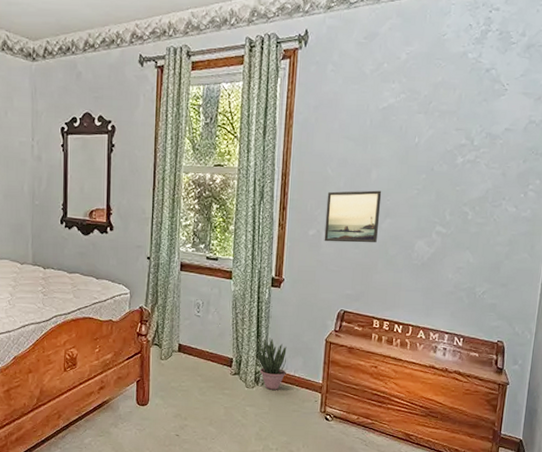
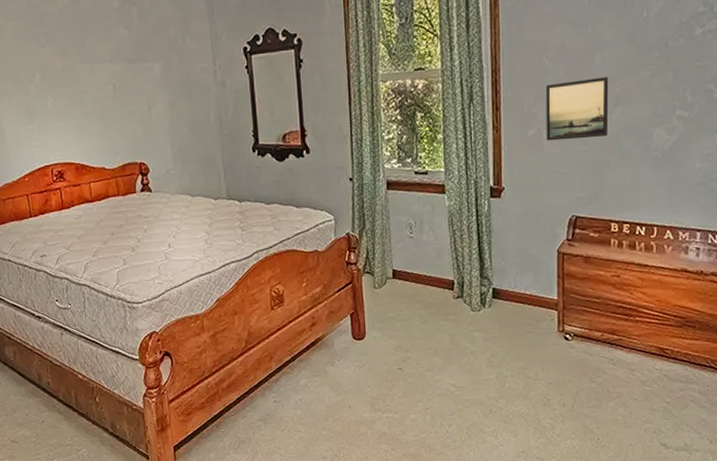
potted plant: present [257,338,287,390] -> none [479,254,516,311]

